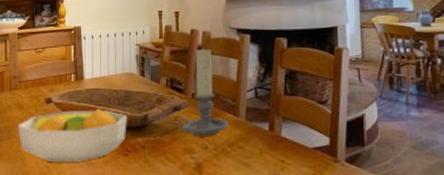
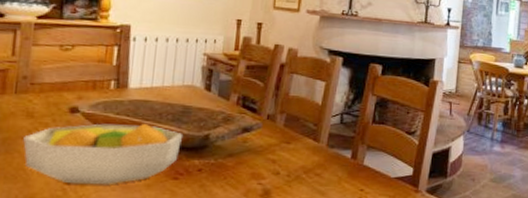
candle holder: present [177,49,229,137] -> none [245,67,307,162]

